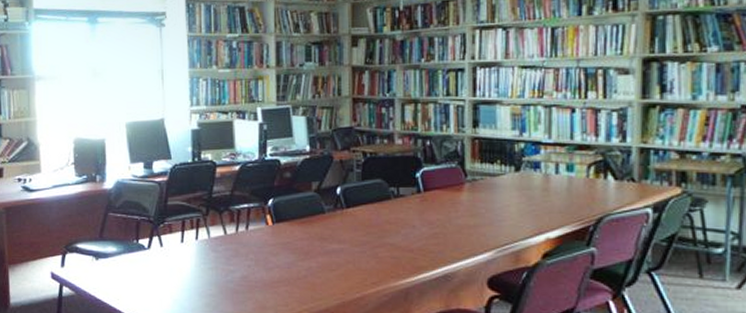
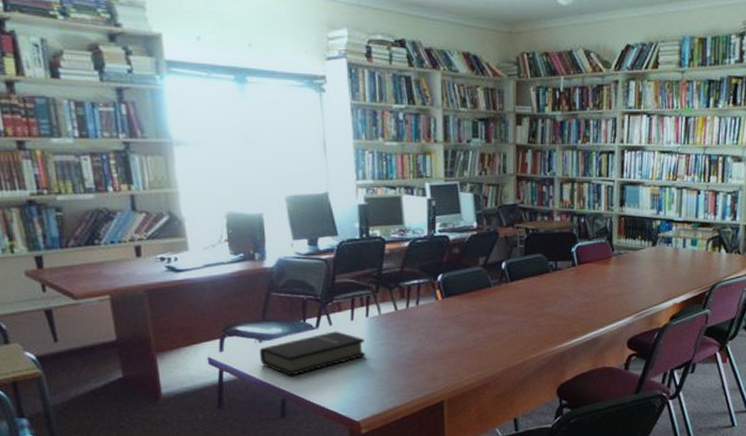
book: none [95,253,195,295] -> present [259,331,366,376]

